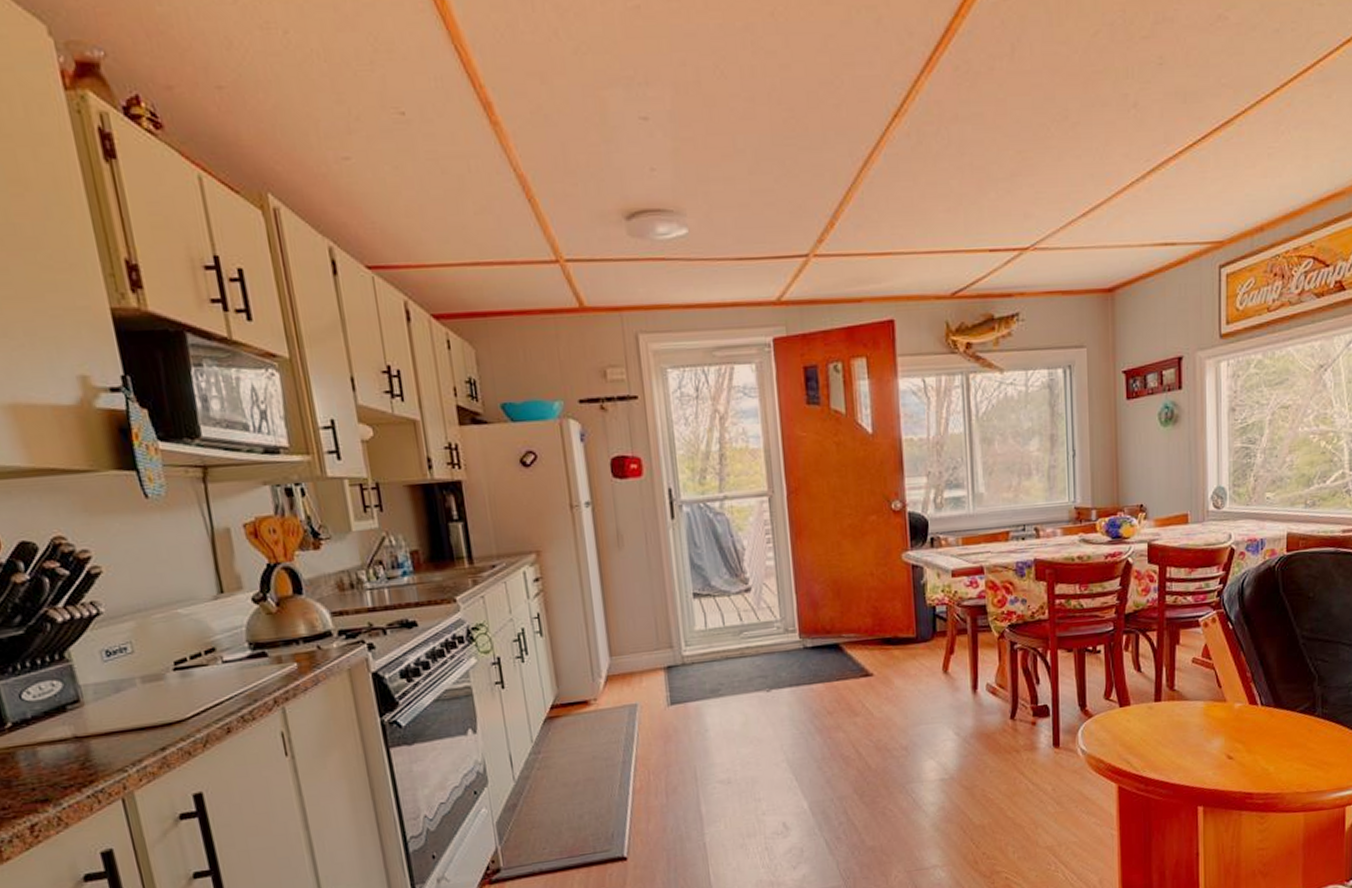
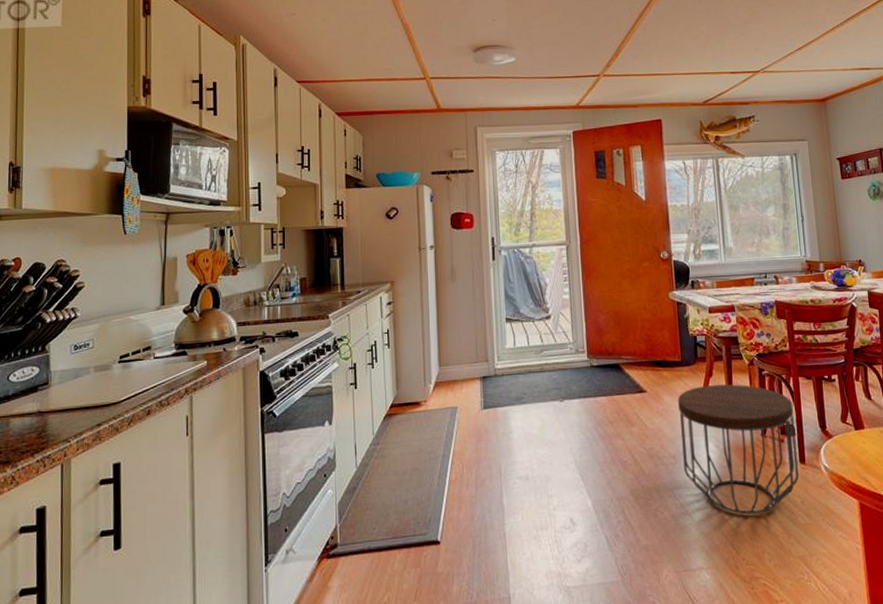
side table: none [911,661,1052,807] -> present [678,384,800,514]

